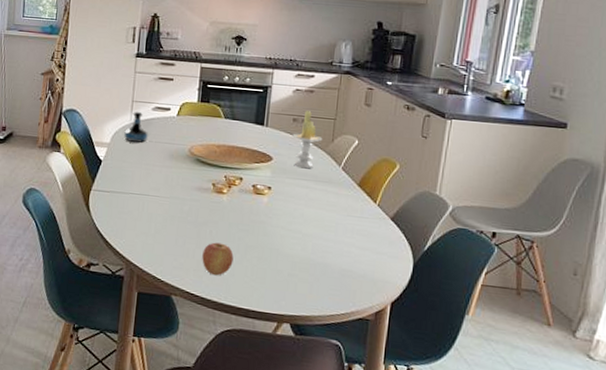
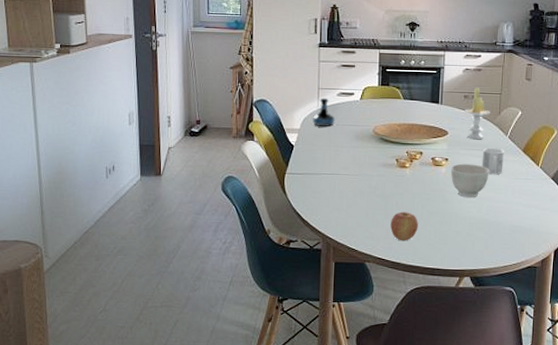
bowl: none [273,193,318,233] -> present [450,163,489,198]
mug: none [309,178,336,209] -> present [482,147,504,174]

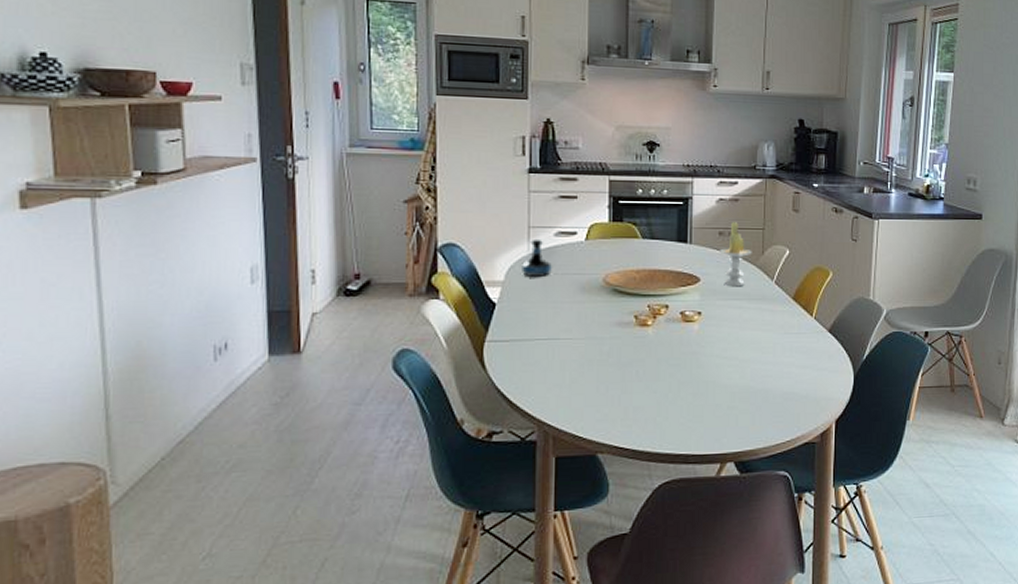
apple: present [390,212,418,241] -> none [630,383,666,422]
bowl: present [450,163,489,198] -> none [704,317,753,361]
mug: present [482,147,504,174] -> none [743,296,770,329]

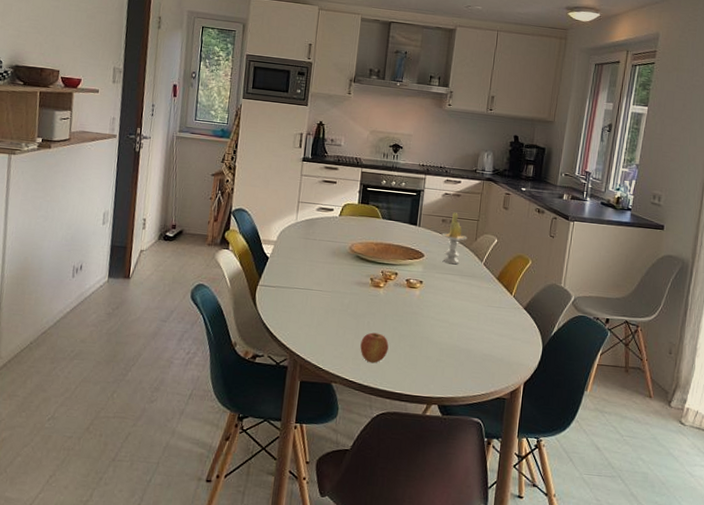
tequila bottle: present [522,238,553,276] -> none [290,211,313,241]
apple: none [630,383,666,422] -> present [360,332,389,364]

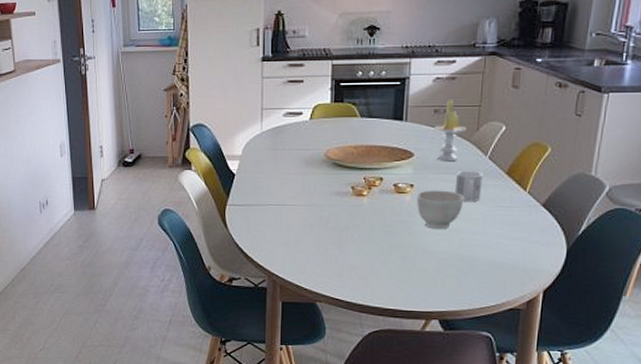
apple: present [360,332,389,364] -> none [345,246,378,279]
bowl: none [424,287,463,323] -> present [416,190,464,230]
mug: none [455,273,479,301] -> present [454,170,483,201]

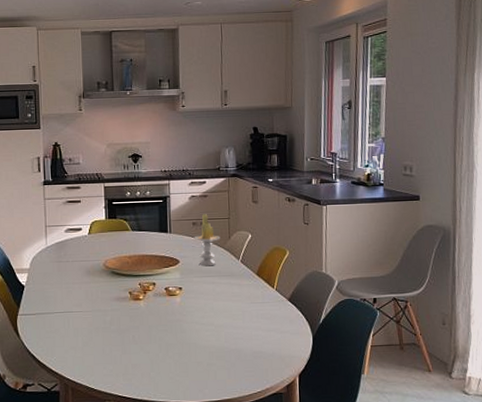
bowl: present [416,190,464,230] -> none [185,291,225,327]
mug: present [454,170,483,201] -> none [216,273,239,300]

